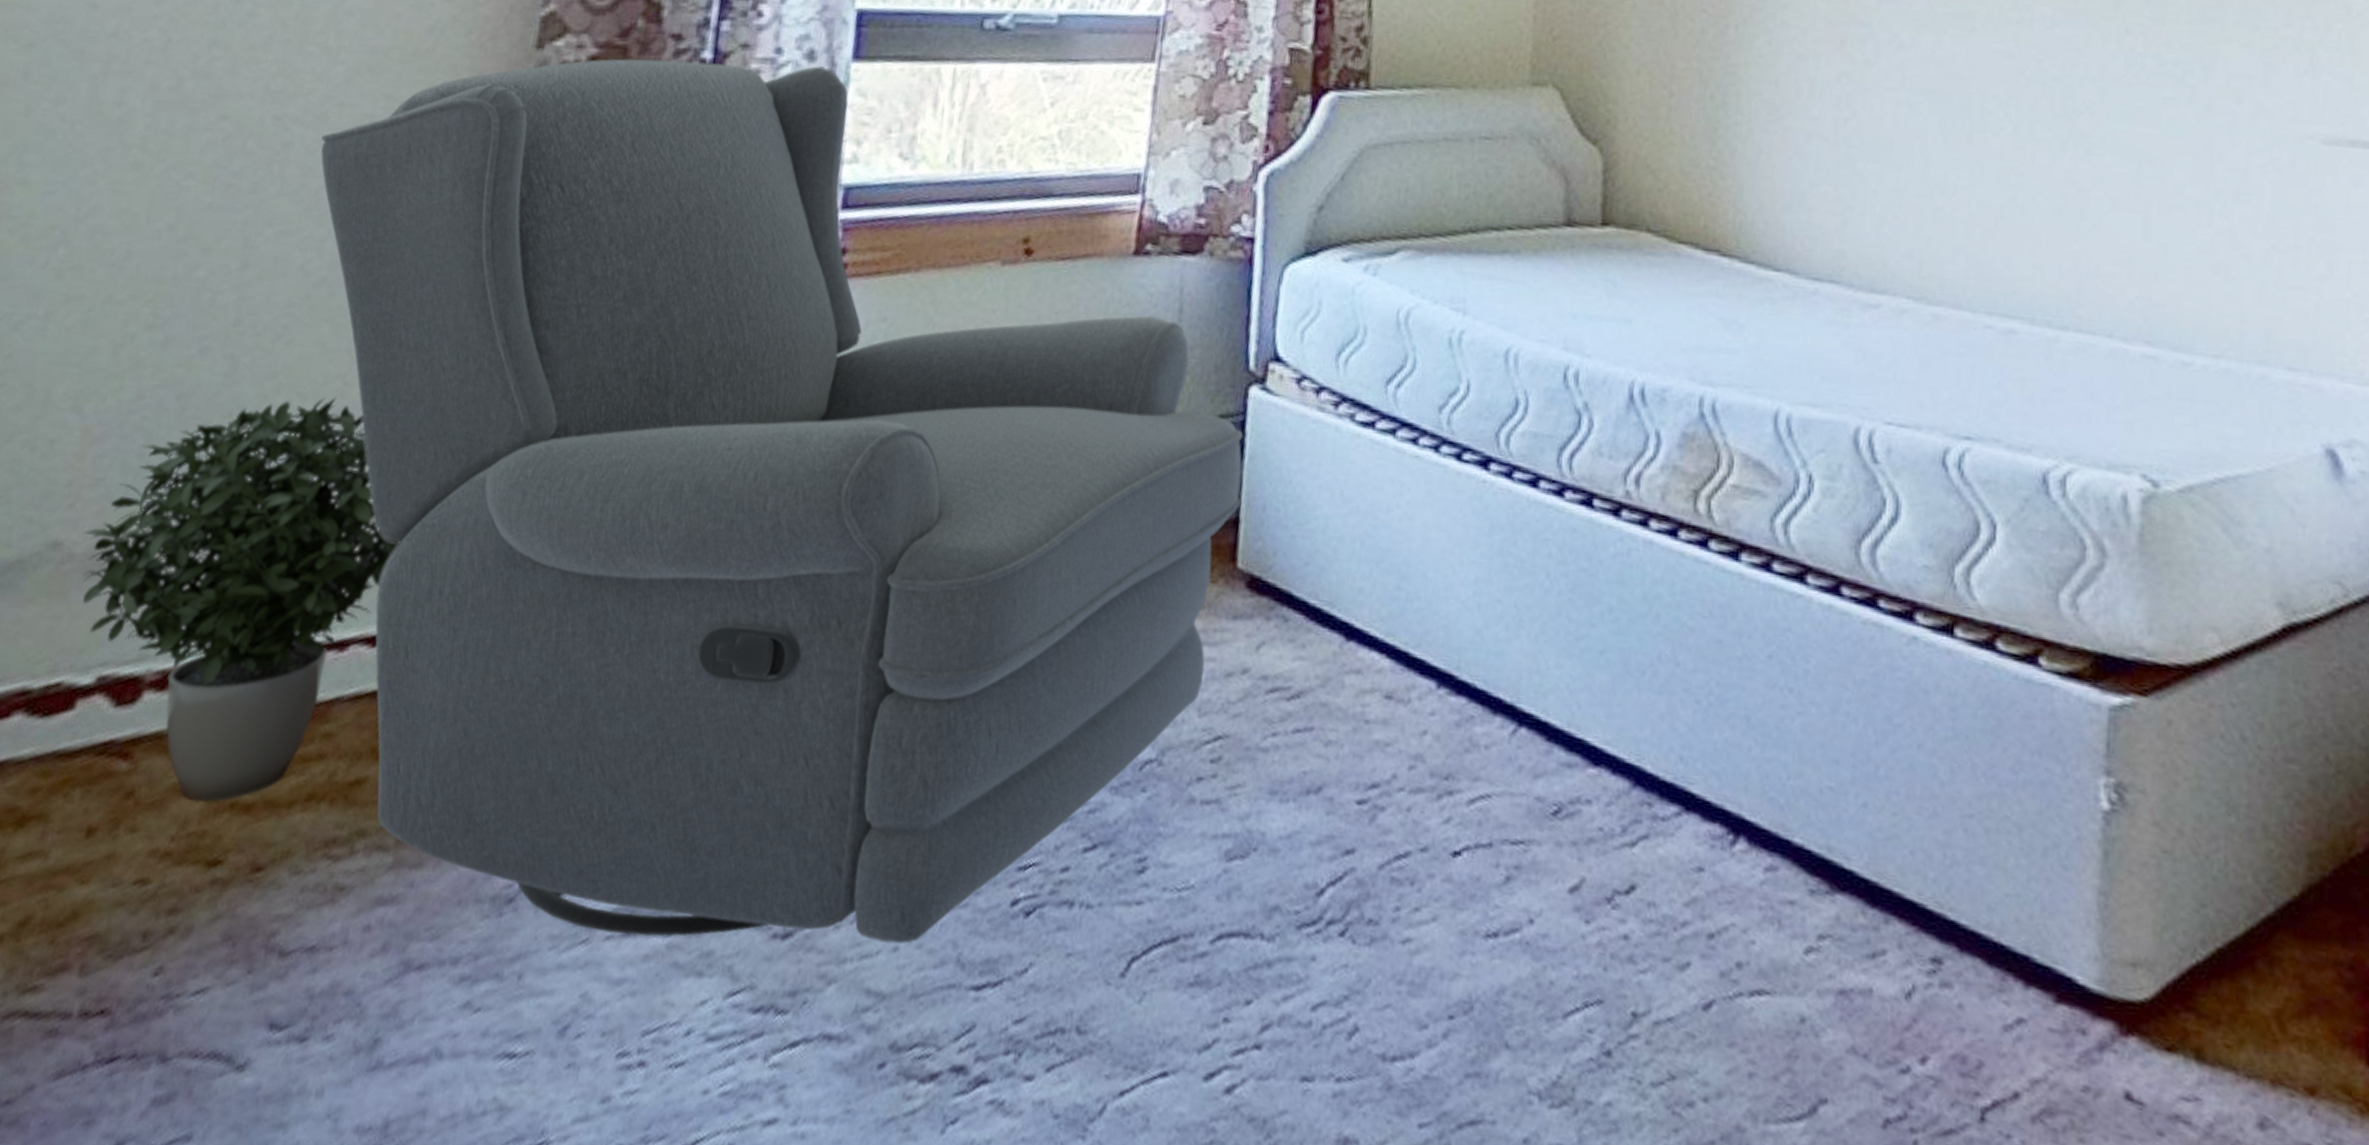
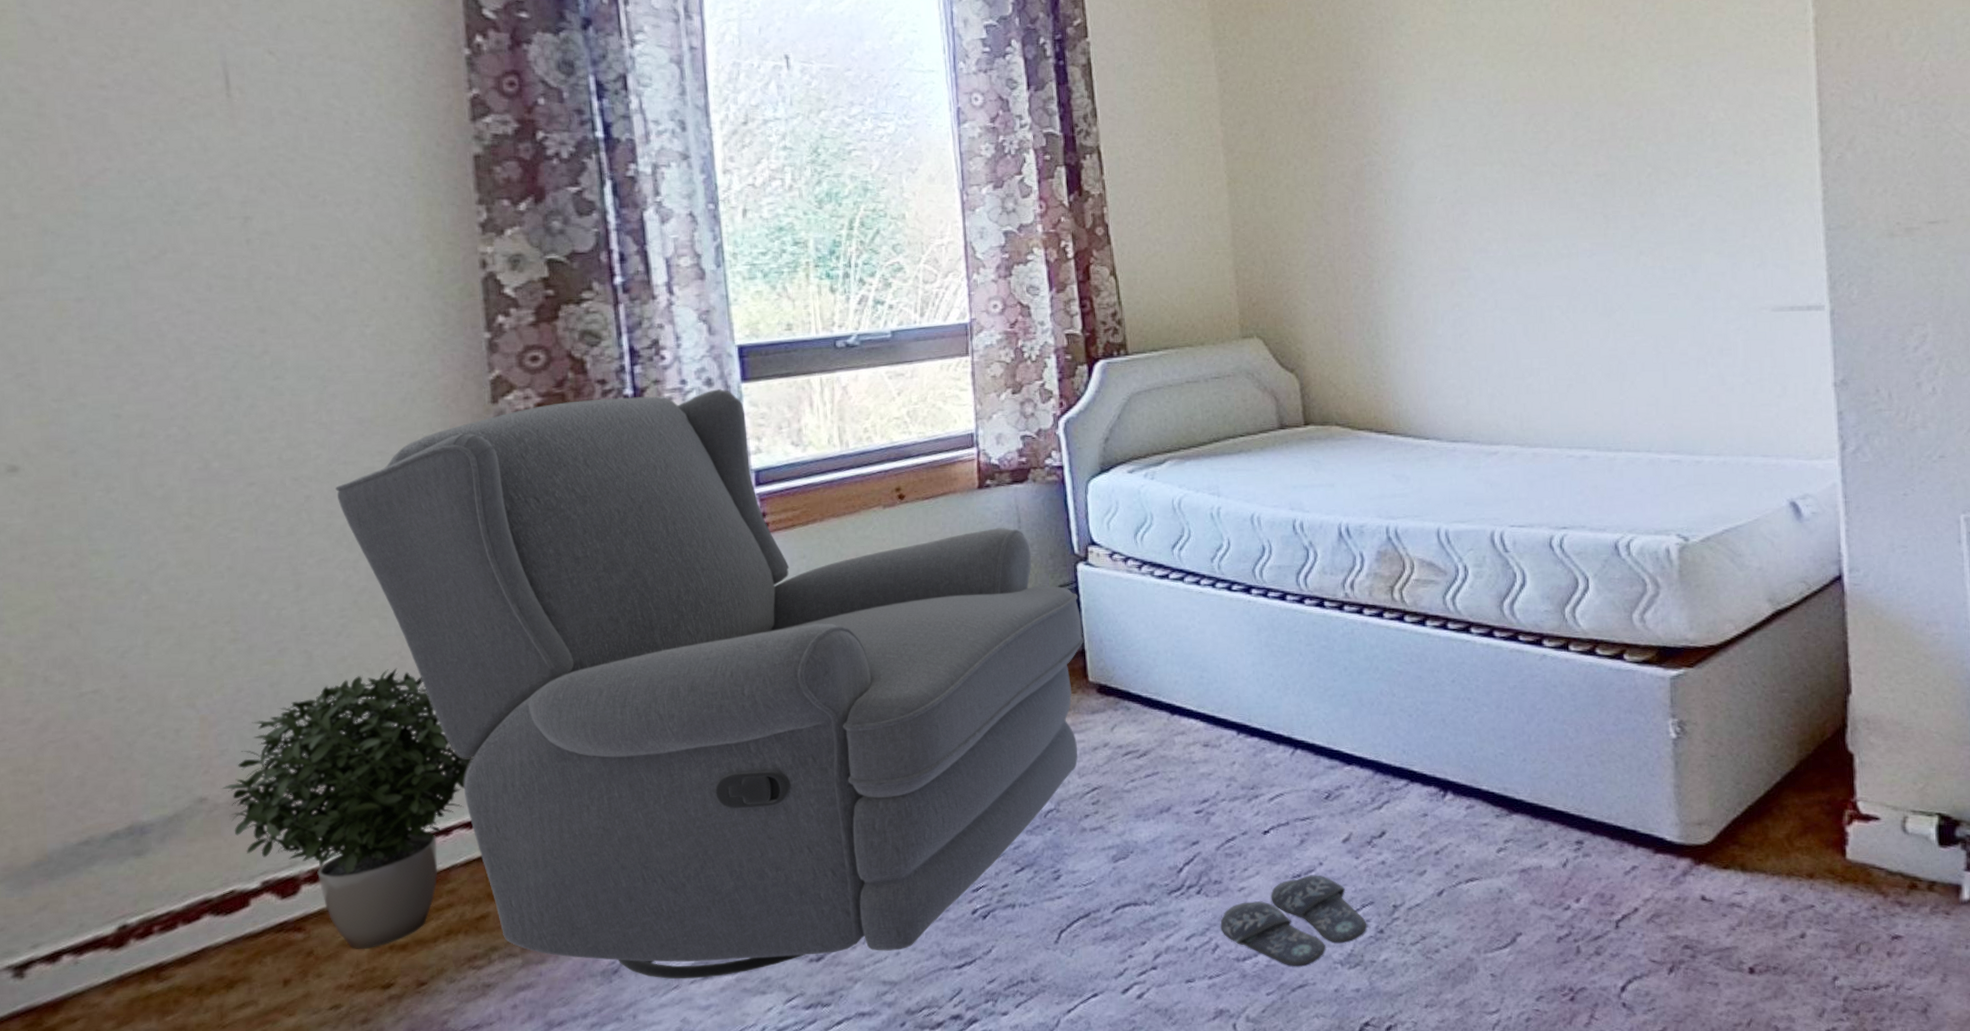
slippers: none [1365,936,1587,1088] -> present [1220,875,1366,967]

